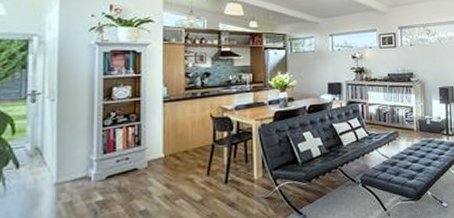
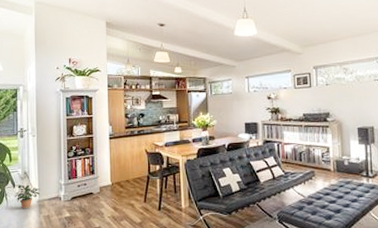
potted plant: none [18,163,60,195] -> present [15,184,41,208]

